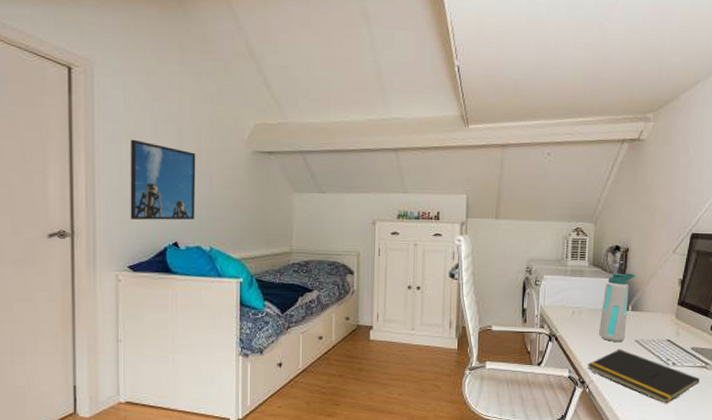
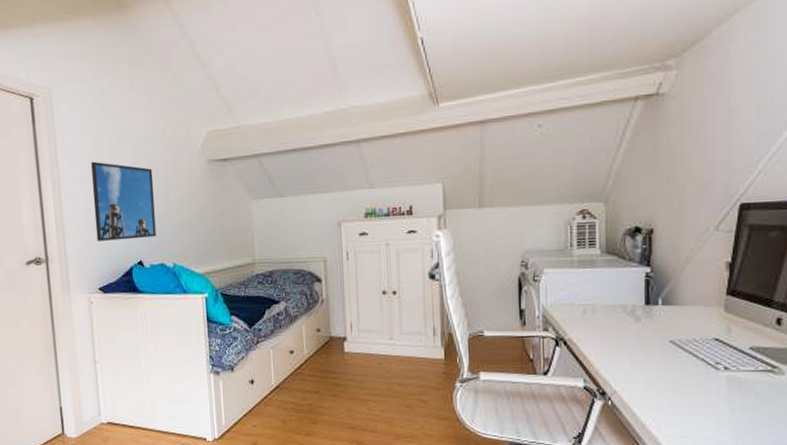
notepad: present [587,349,700,404] -> none [607,352,766,418]
water bottle: present [598,273,635,343] -> none [619,259,664,345]

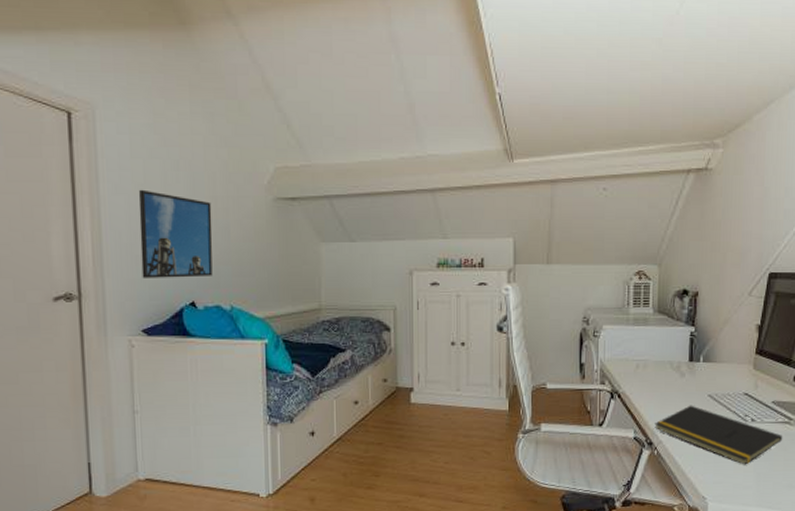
notepad: none [607,352,766,418] -> present [654,405,783,465]

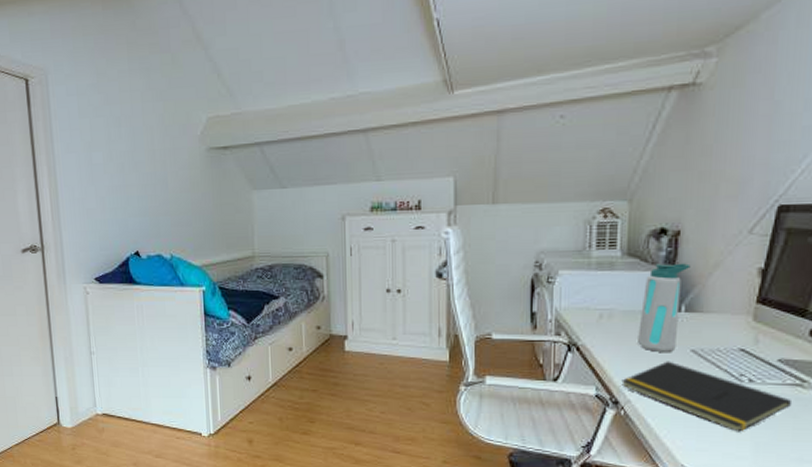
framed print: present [138,189,213,278] -> none [87,147,154,230]
water bottle: none [666,320,706,398] -> present [636,263,691,353]

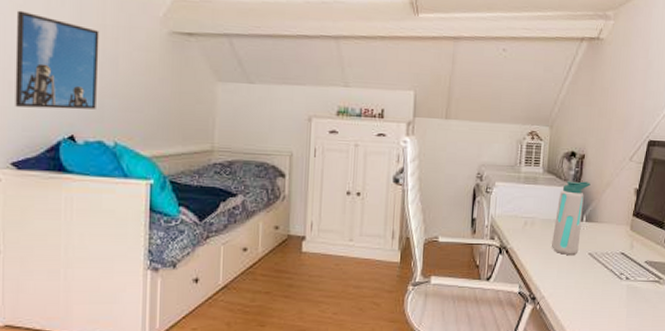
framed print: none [87,147,154,230] -> present [15,10,100,110]
notepad: present [621,361,793,432] -> none [538,262,653,321]

